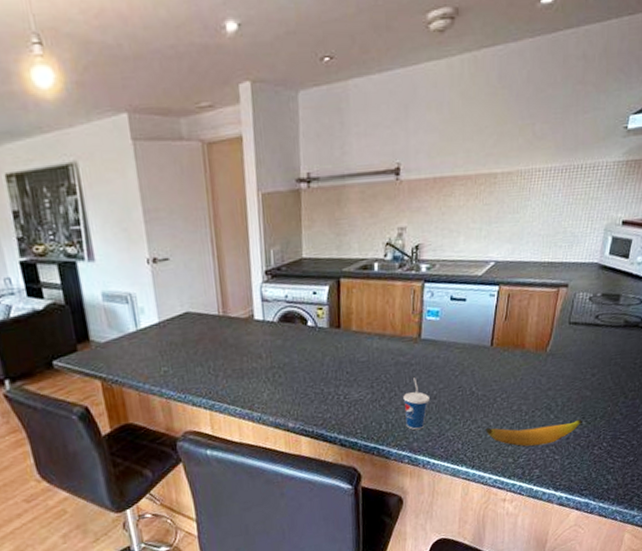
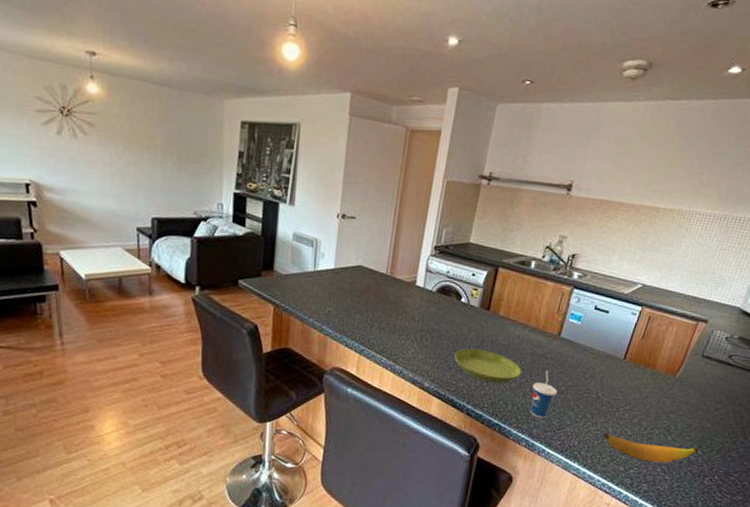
saucer: none [313,372,389,406] -> present [454,348,522,384]

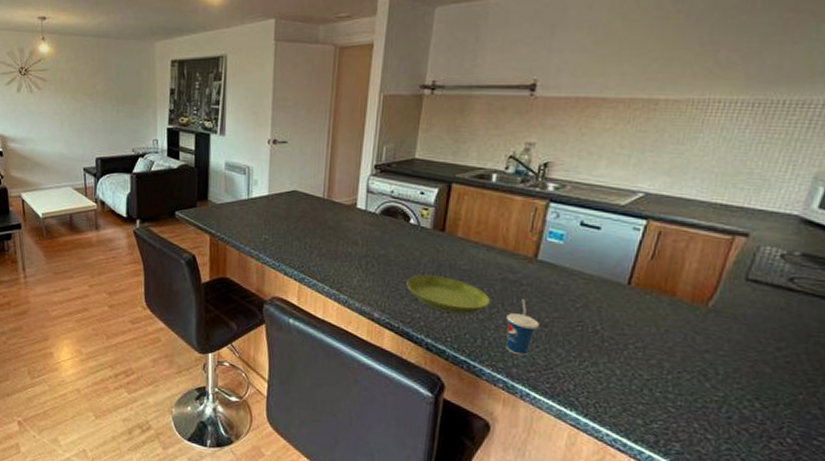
banana: present [603,432,698,463] -> none [607,375,755,418]

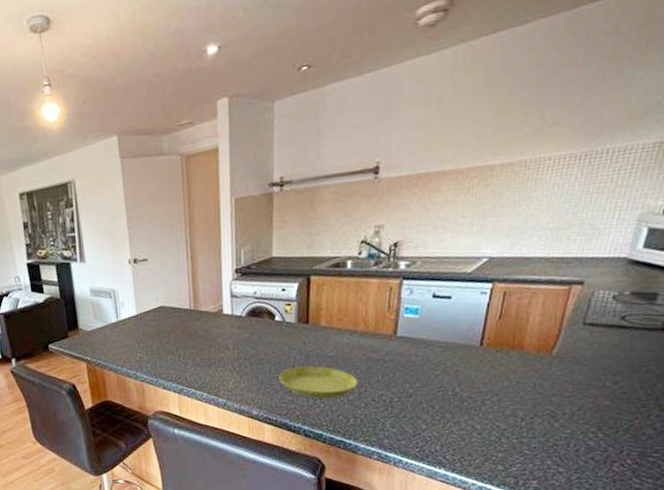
cup: present [506,299,539,356] -> none [374,375,404,428]

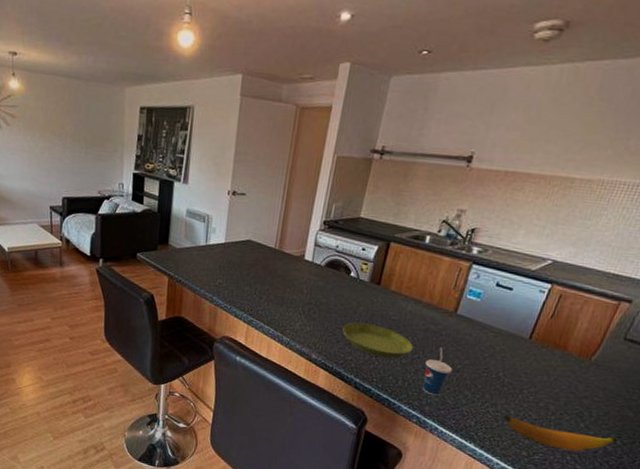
cup: none [374,375,404,428] -> present [422,347,452,396]
banana: none [469,430,598,456] -> present [503,415,617,452]

